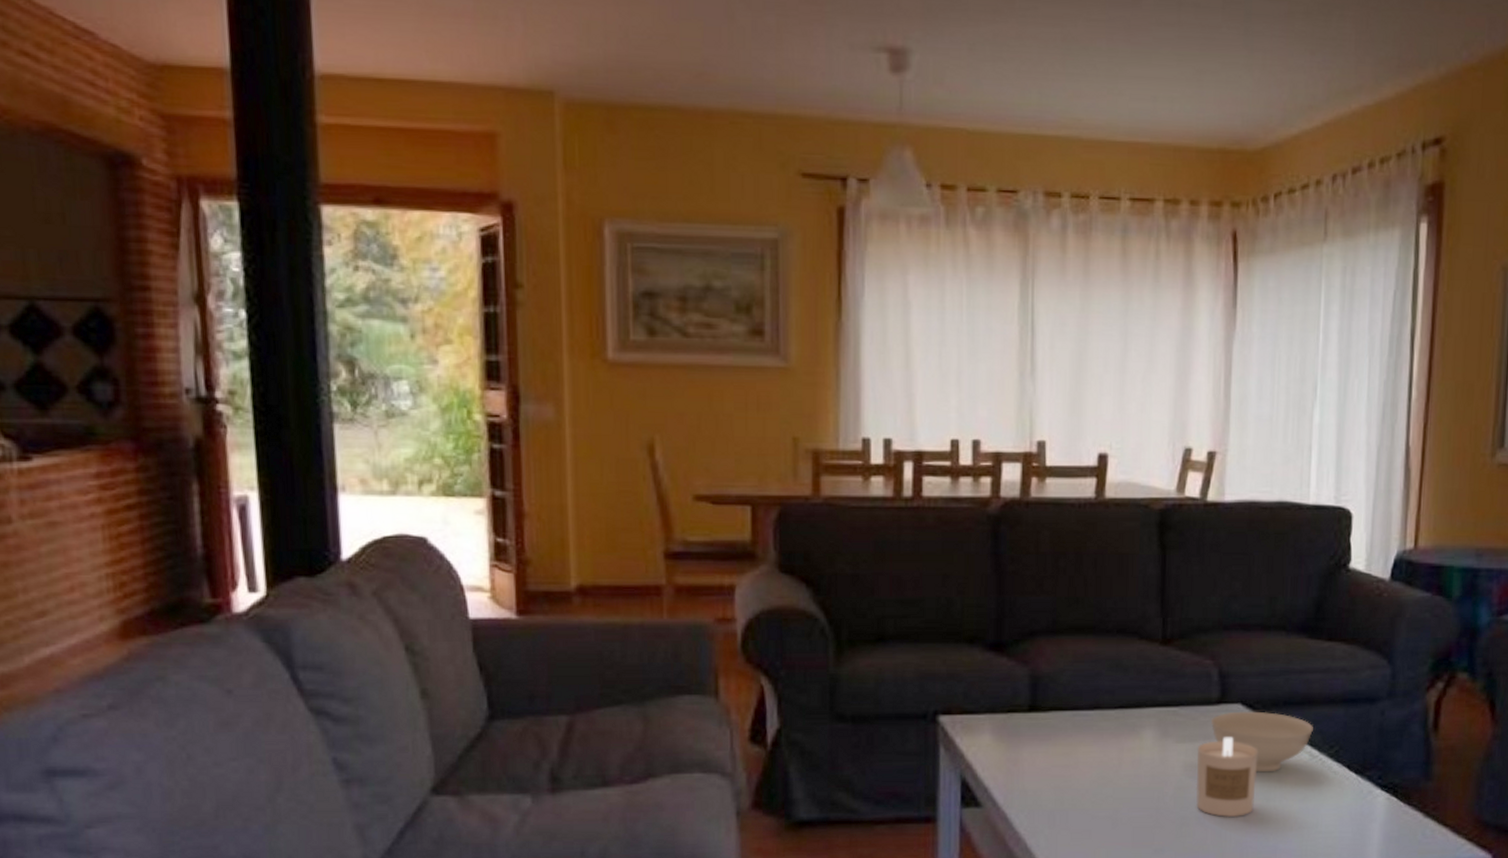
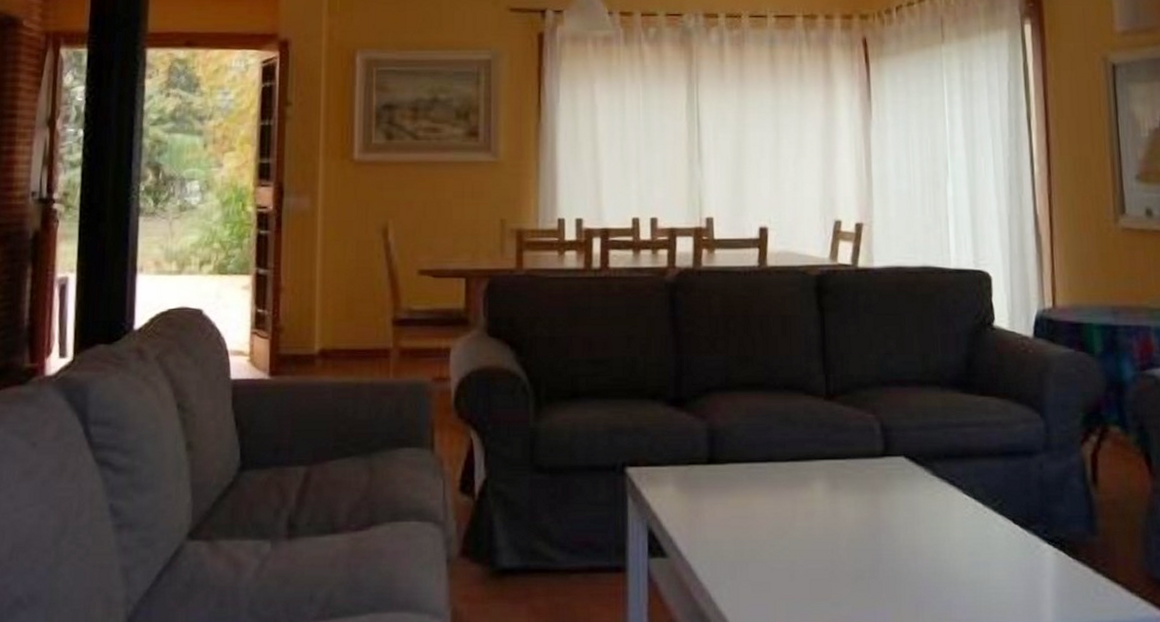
candle: present [1195,738,1258,818] -> none [866,490,925,571]
decorative bowl: present [1210,711,1313,773] -> none [876,464,975,525]

